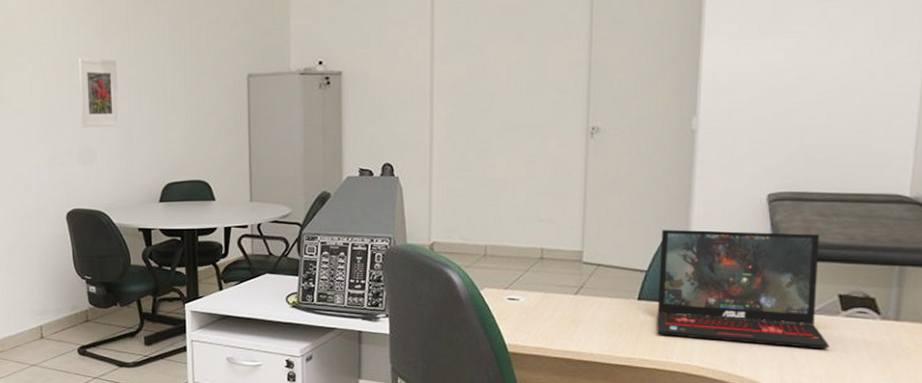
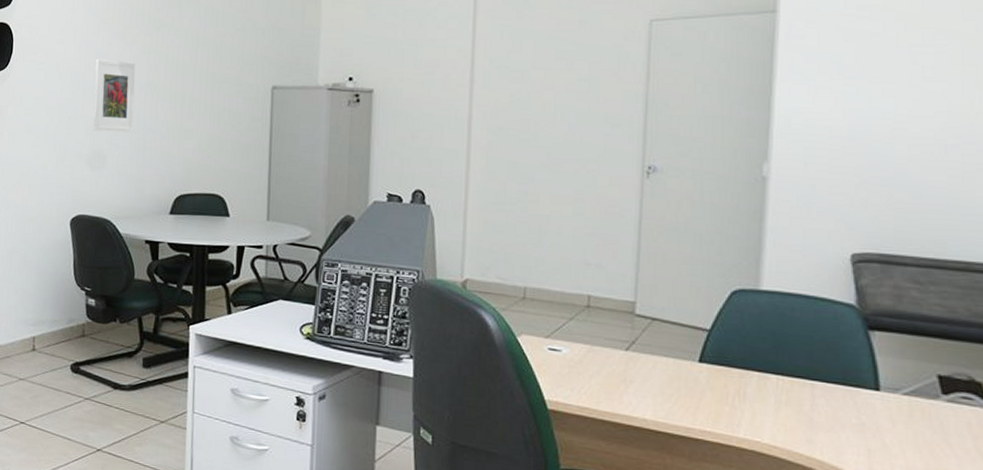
laptop: present [657,229,830,350] -> none [721,284,928,438]

